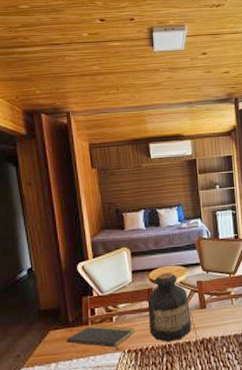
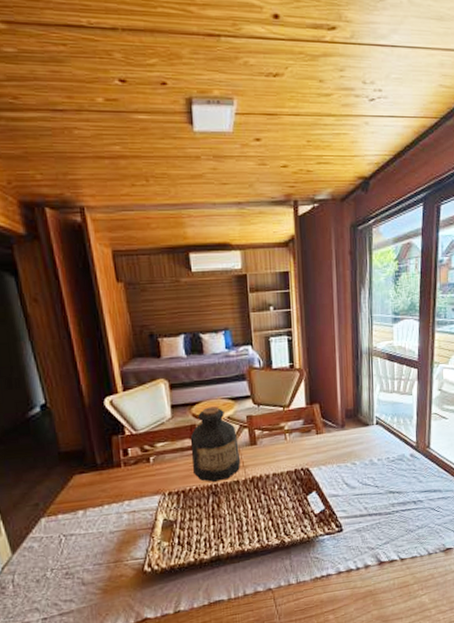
notepad: present [66,324,134,349] -> none [94,466,176,492]

